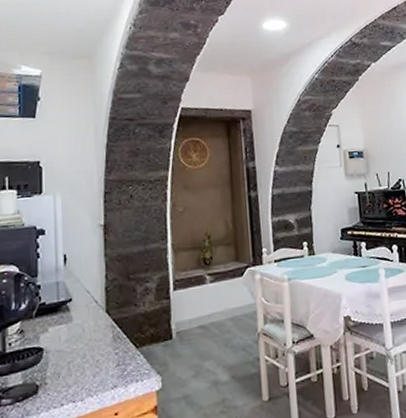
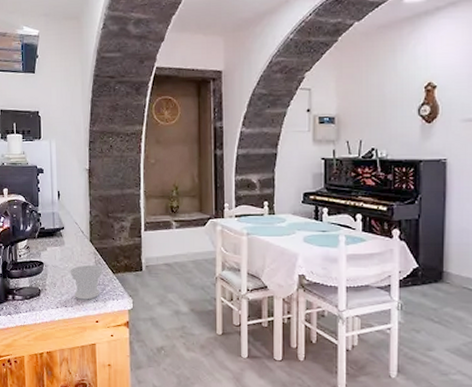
cup: none [79,341,124,389] -> present [70,265,103,300]

